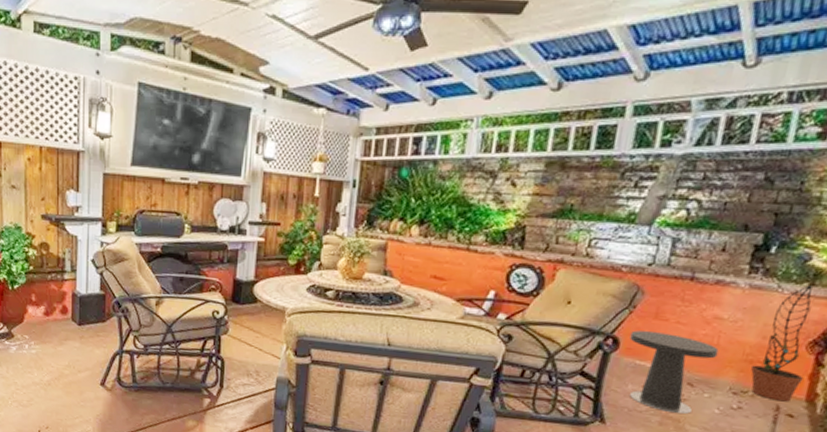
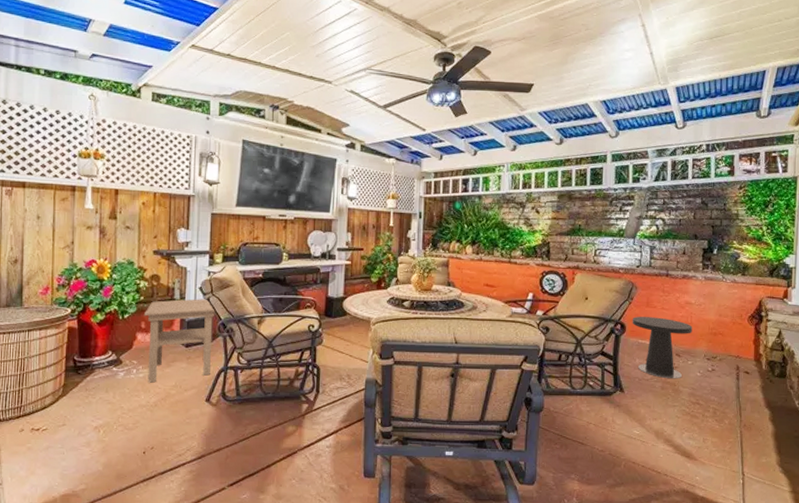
side table: none [33,272,108,361] -> present [143,299,214,383]
decorative plant: present [751,284,813,402] -> none [716,274,750,362]

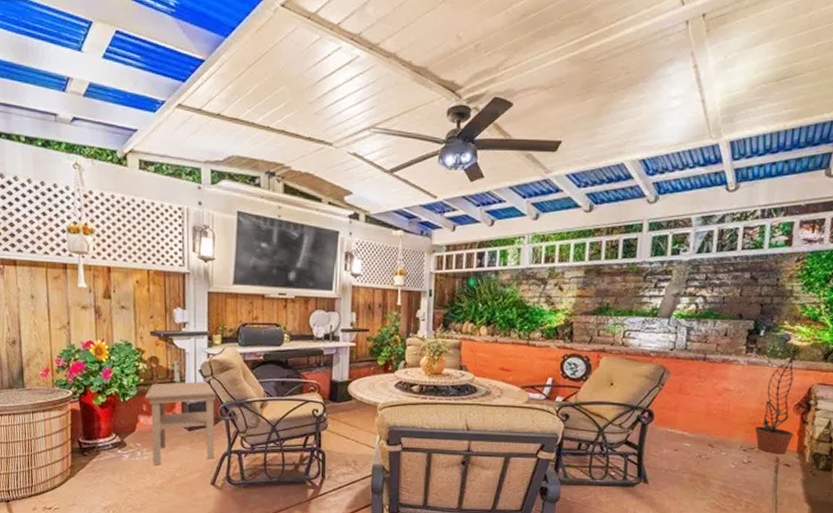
side table: present [632,317,693,379] -> none [661,404,730,471]
decorative plant: none [716,274,750,362] -> present [755,358,794,454]

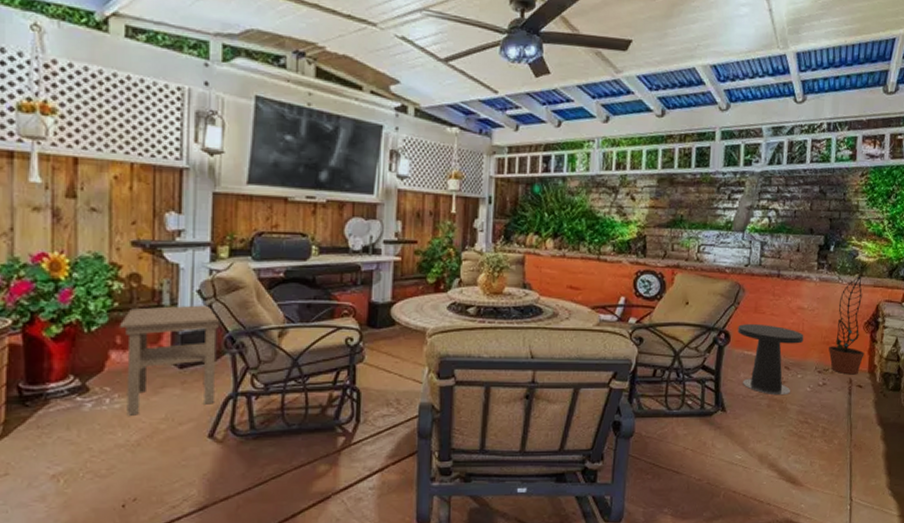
side table: none [661,404,730,471] -> present [737,324,804,396]

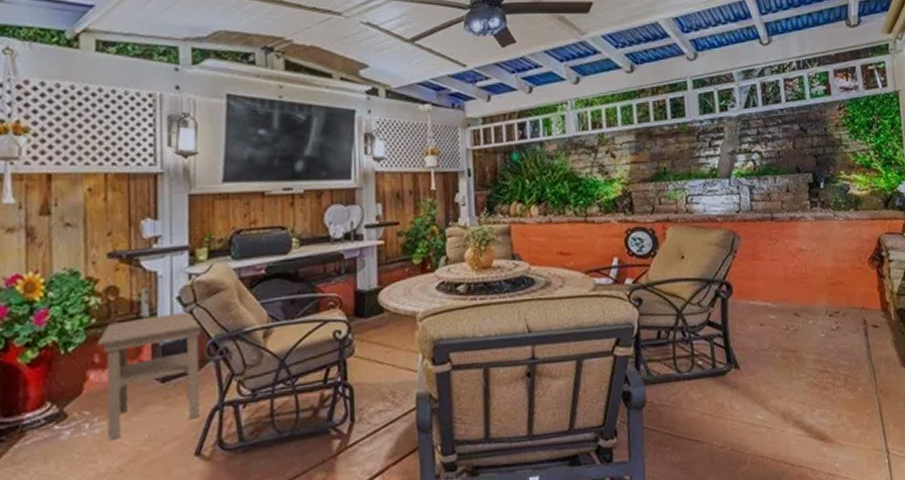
side table: present [737,324,804,396] -> none [738,271,809,345]
decorative plant: present [829,275,865,375] -> none [836,209,875,315]

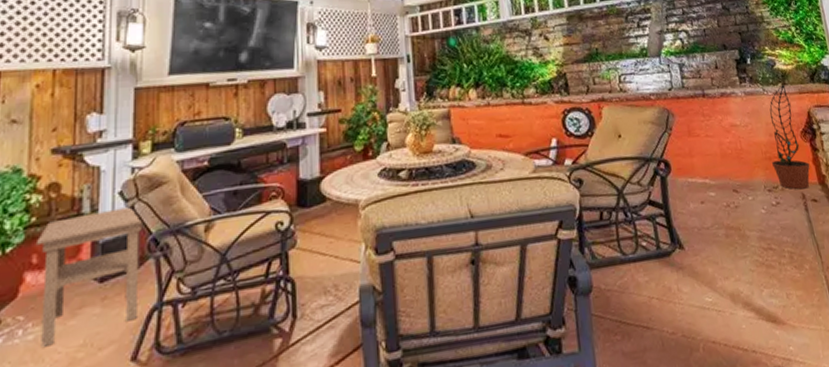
decorative plant: none [836,209,875,315] -> present [769,83,811,190]

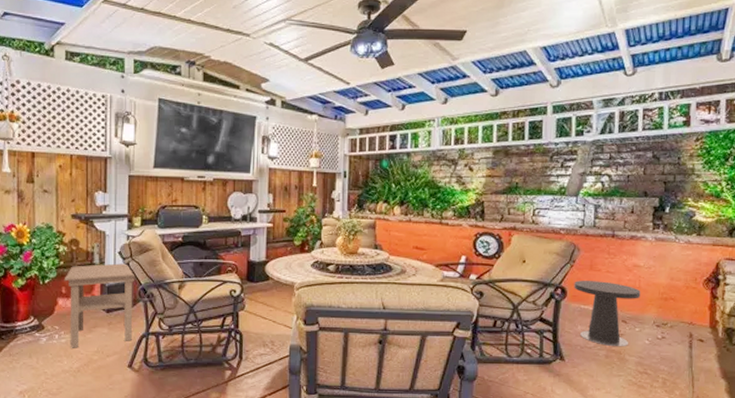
side table: none [675,147,745,223] -> present [574,280,641,347]
decorative plant: present [769,83,811,190] -> none [667,234,705,330]

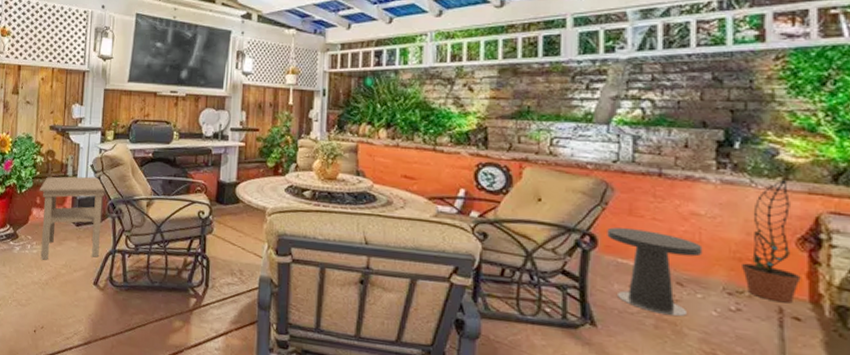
decorative plant: none [667,234,705,330] -> present [742,178,801,304]

